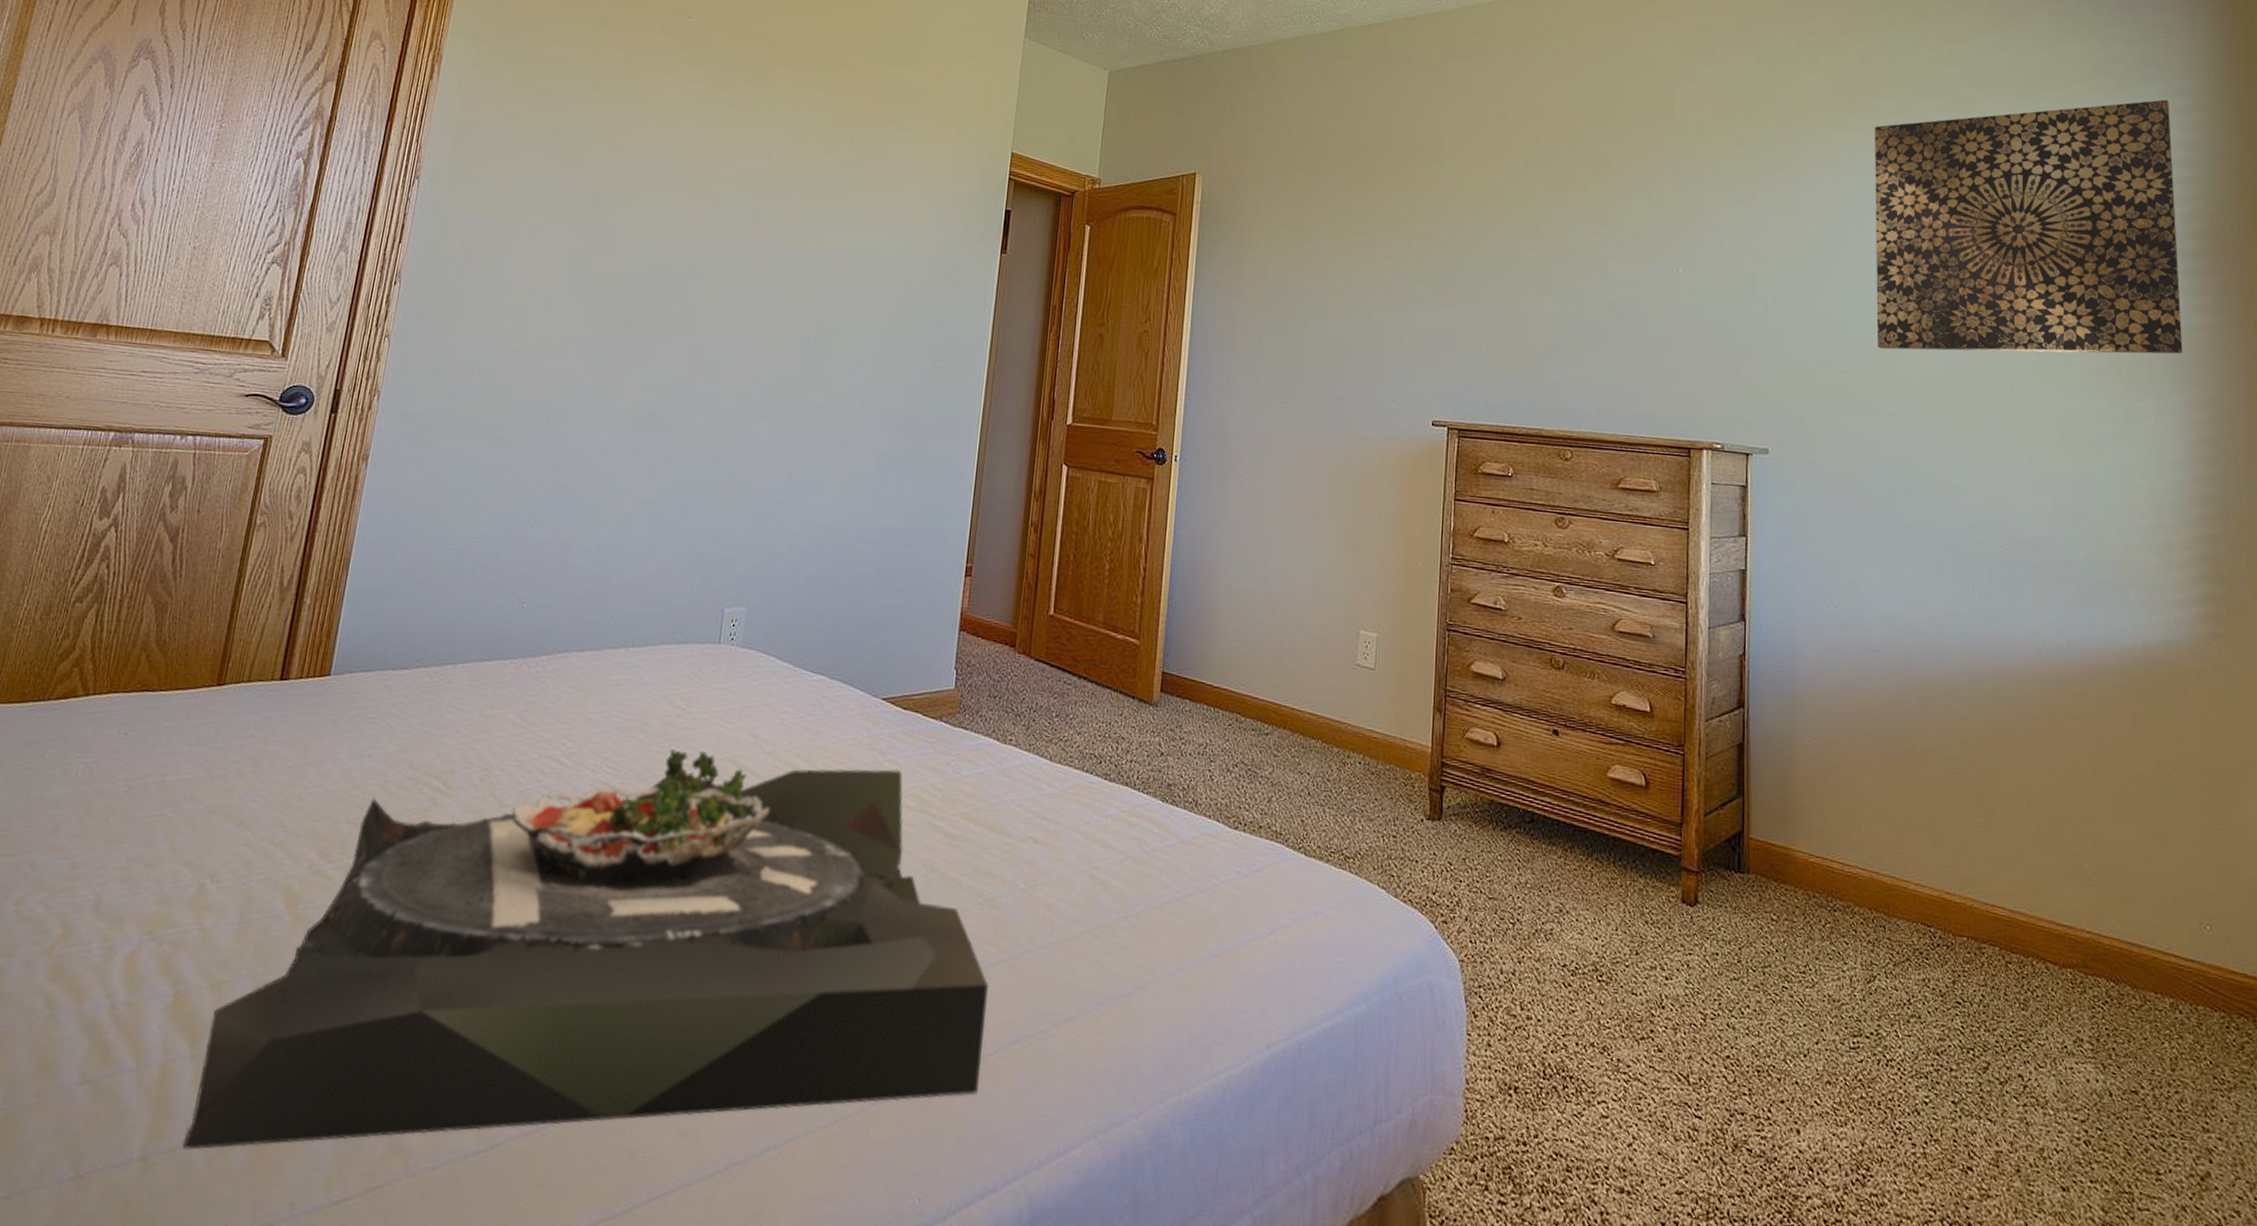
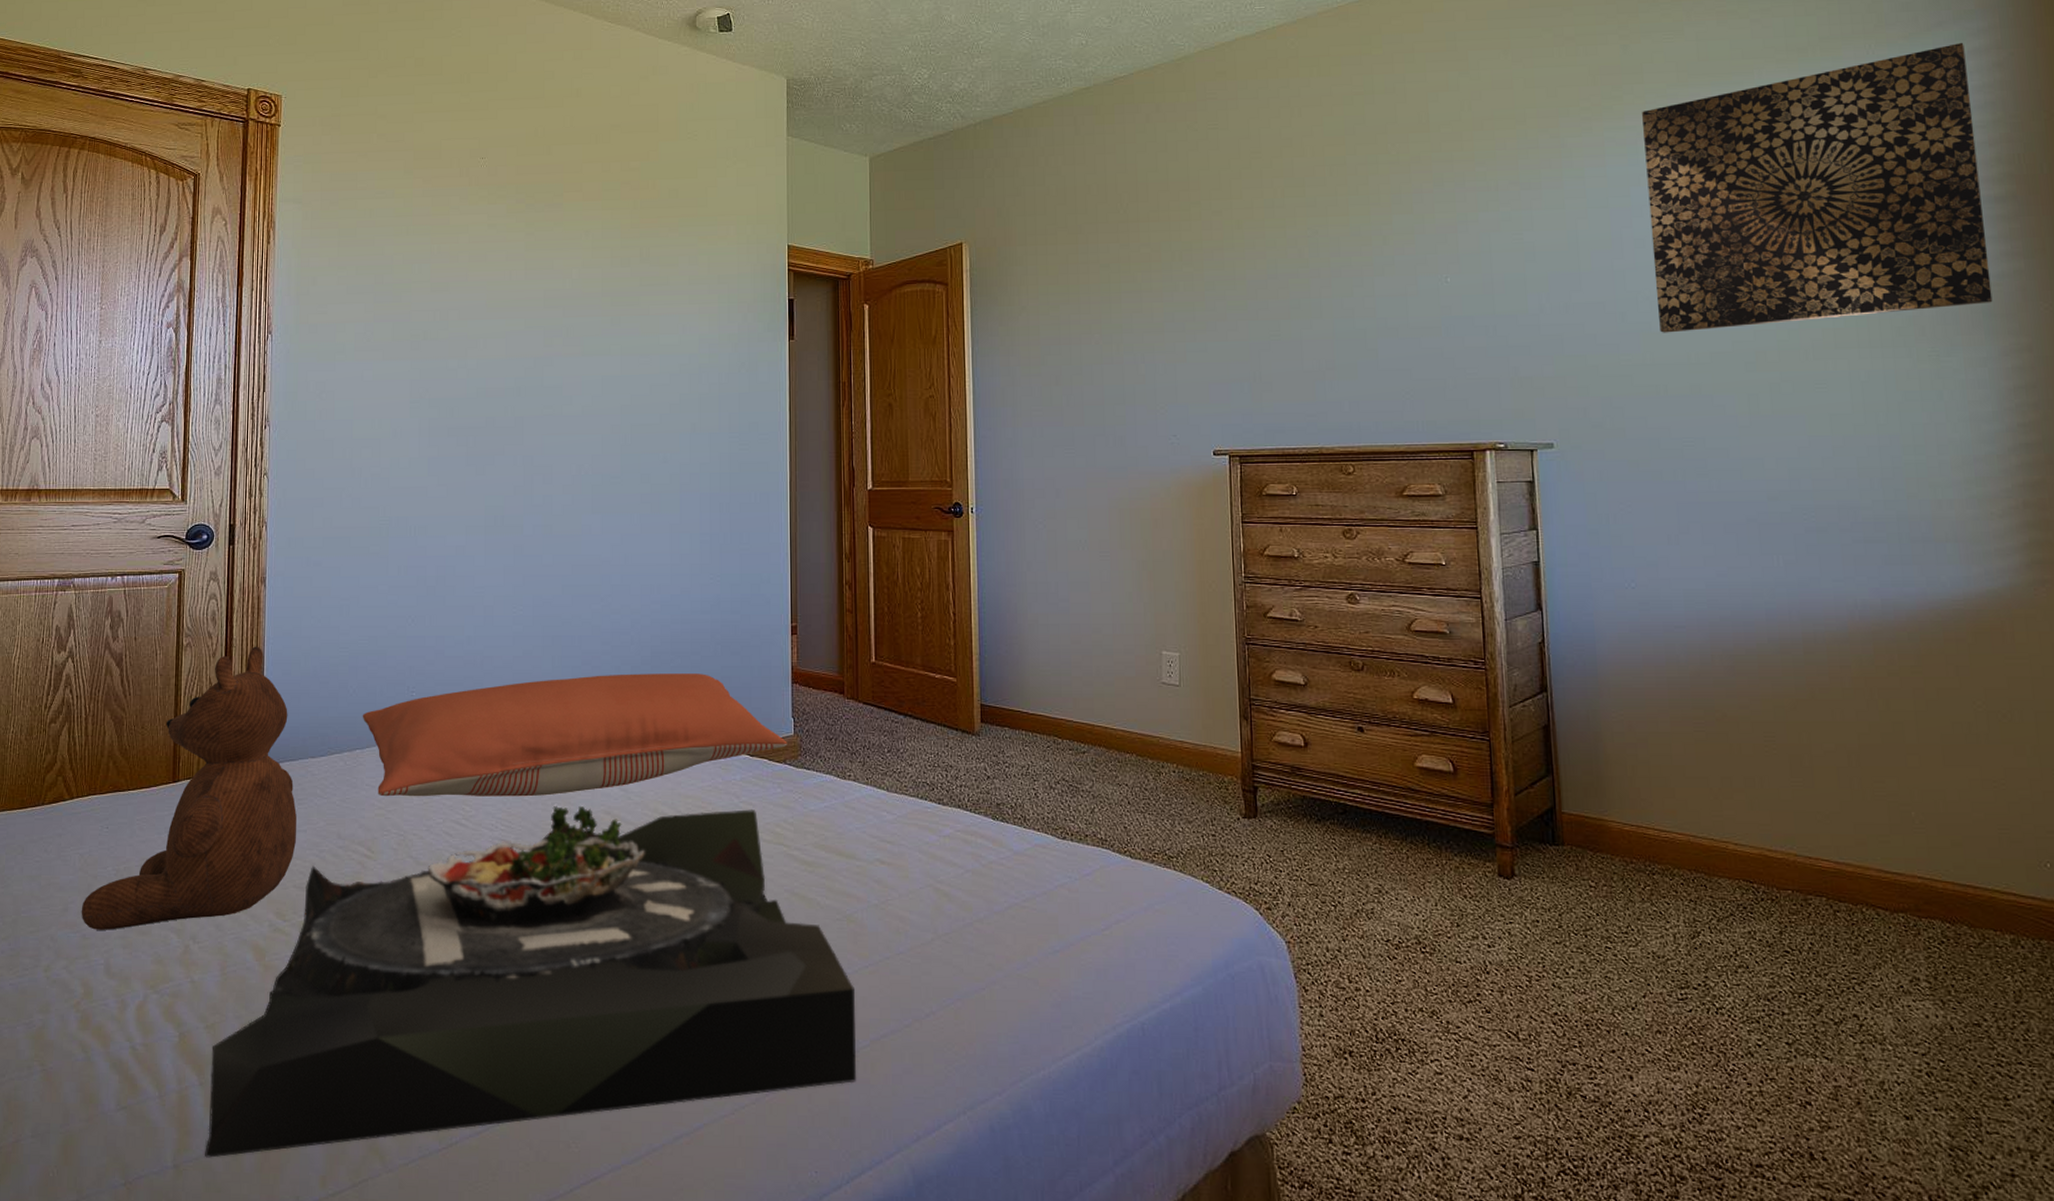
teddy bear: none [74,533,372,859] -> present [81,646,297,930]
pillow: none [459,602,946,736] -> present [362,674,787,797]

